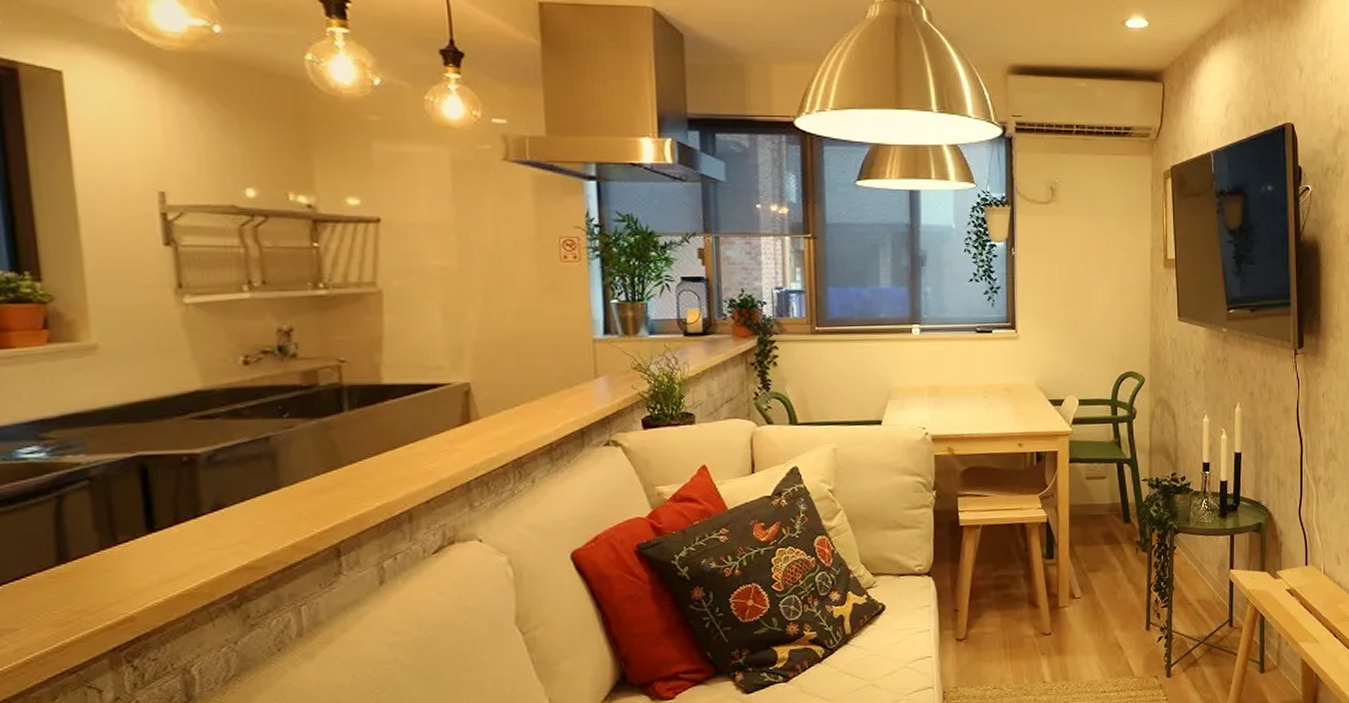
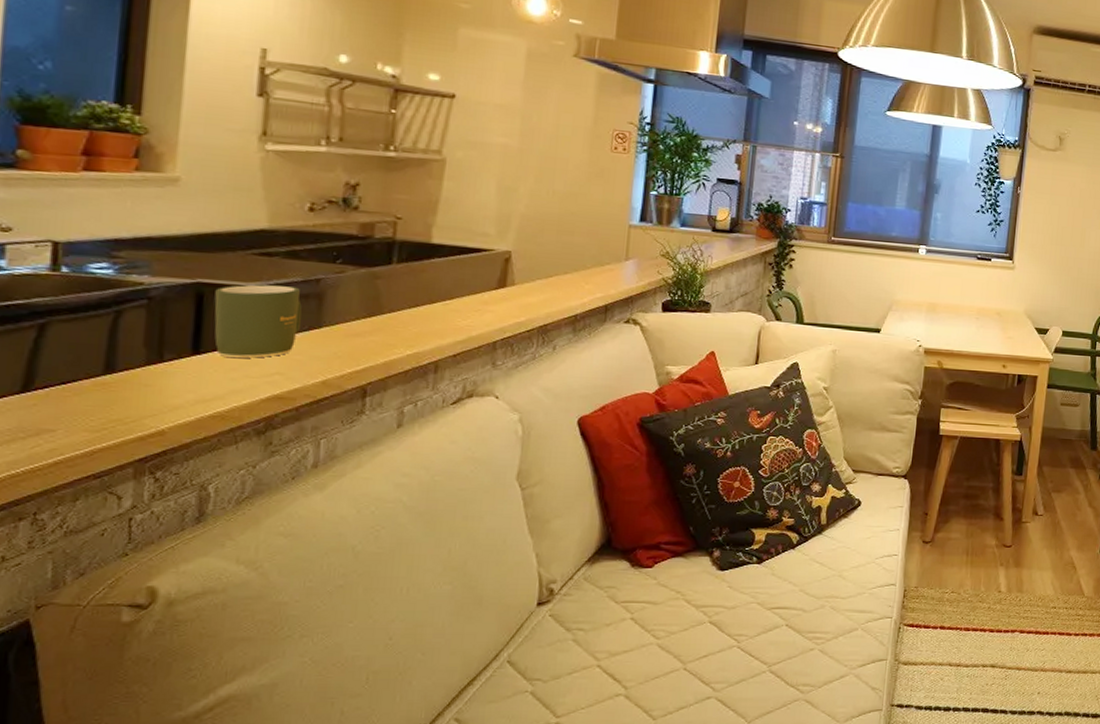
mug: none [159,447,258,532] -> present [214,284,302,359]

